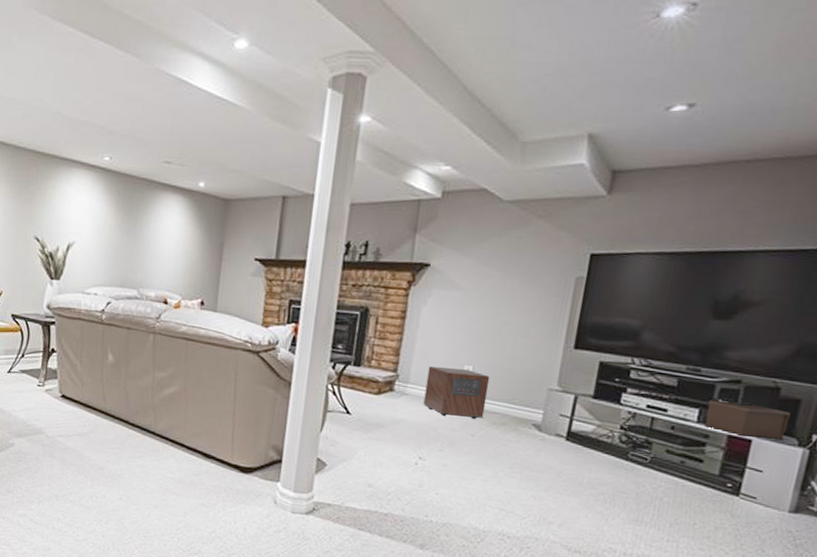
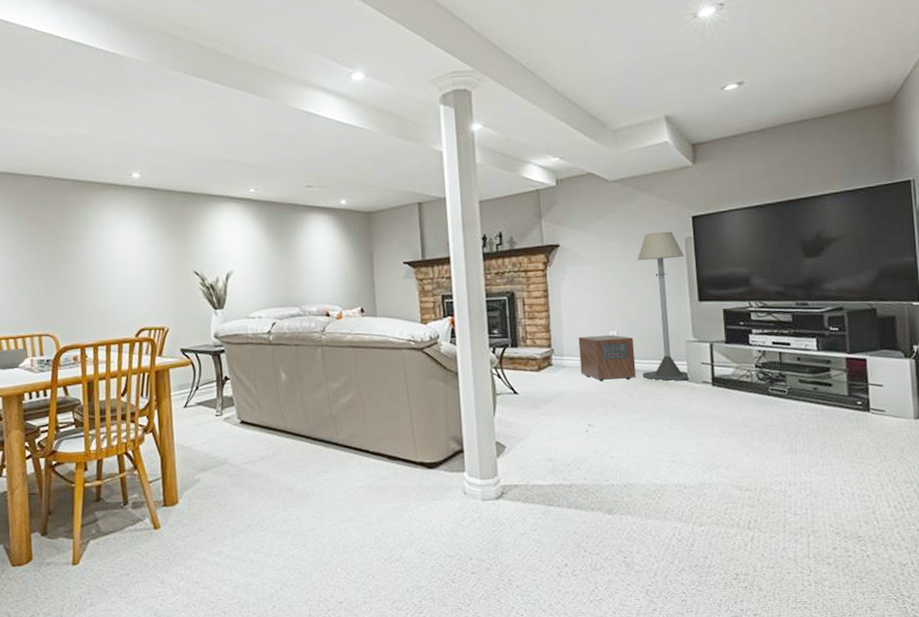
floor lamp: none [490,265,571,432] -> present [637,231,690,382]
decorative box: present [705,400,791,441] -> none [822,326,891,358]

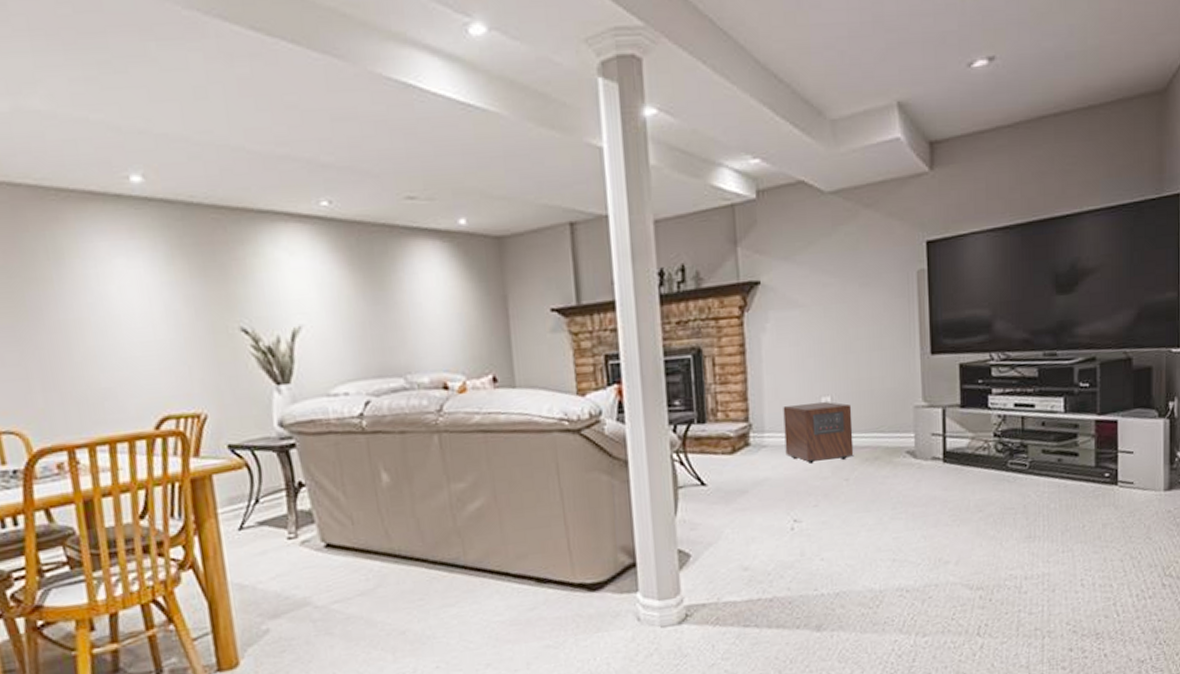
floor lamp: present [637,231,690,382] -> none [857,261,917,460]

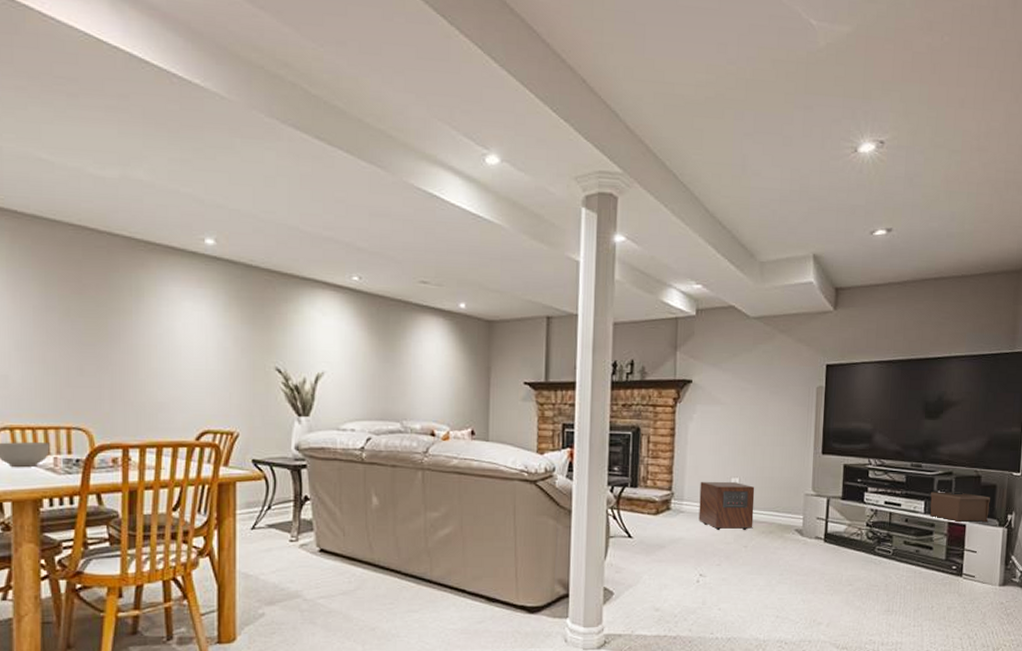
decorative box: none [1071,380,1145,420] -> present [930,492,990,523]

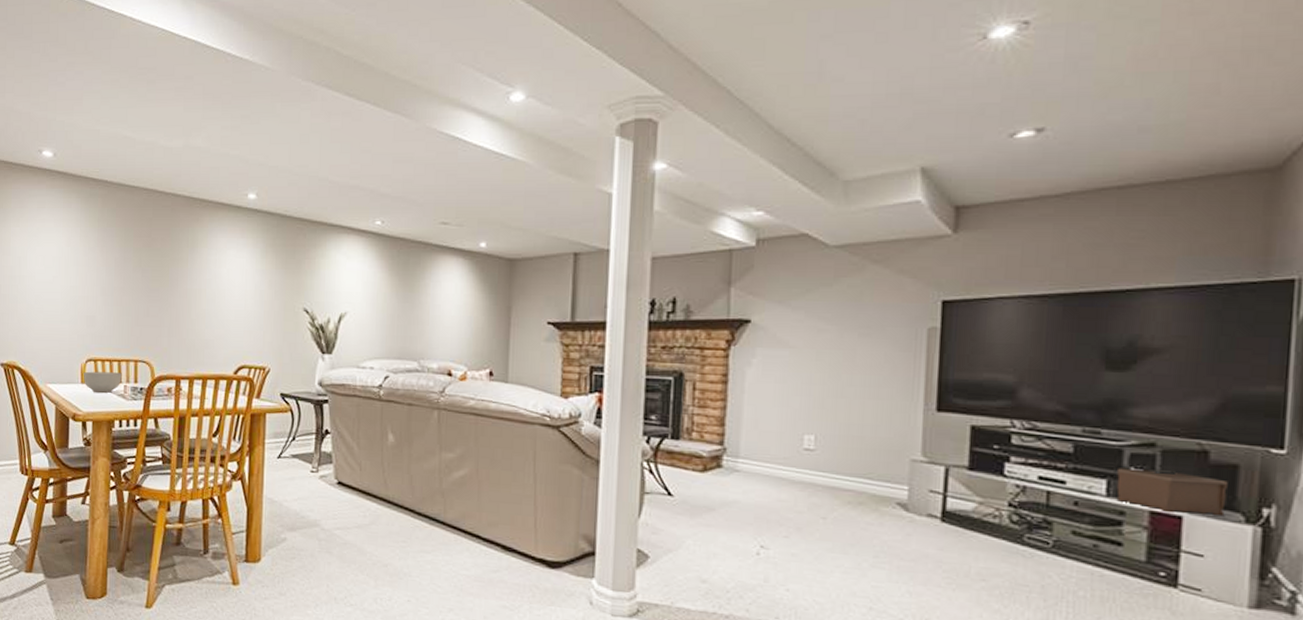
subwoofer: present [698,482,755,531] -> none [759,438,837,500]

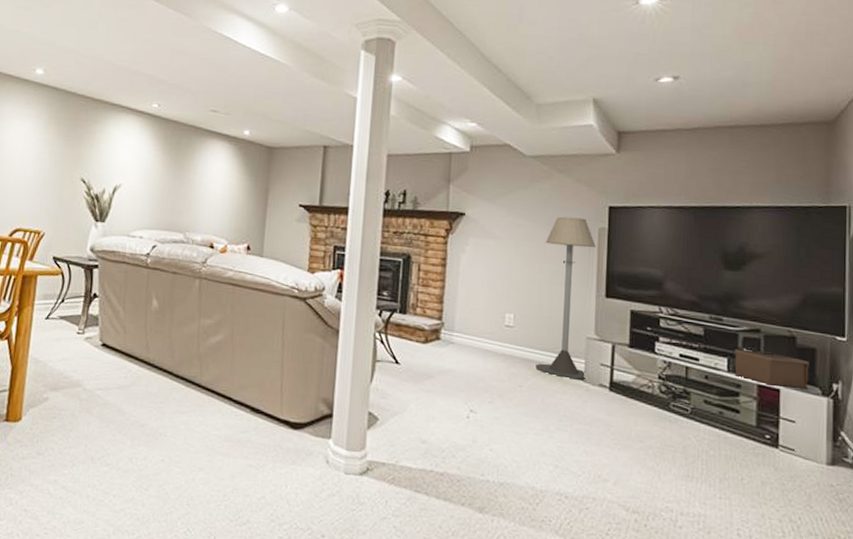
floor lamp: none [843,316,924,512] -> present [535,216,596,382]

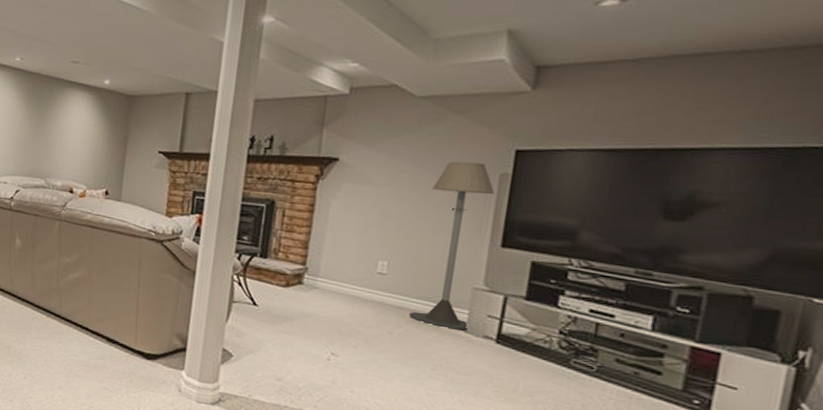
decorative box: present [734,349,809,390] -> none [661,306,768,356]

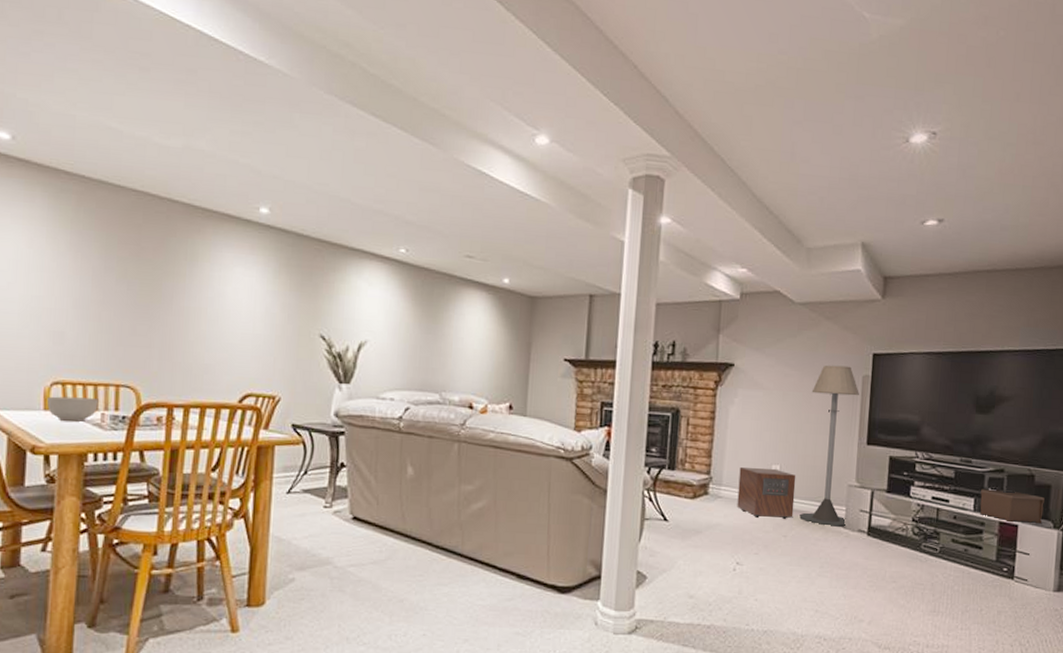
subwoofer: none [334,261,408,317] -> present [737,467,796,520]
decorative box: none [661,306,768,356] -> present [980,489,1045,524]

